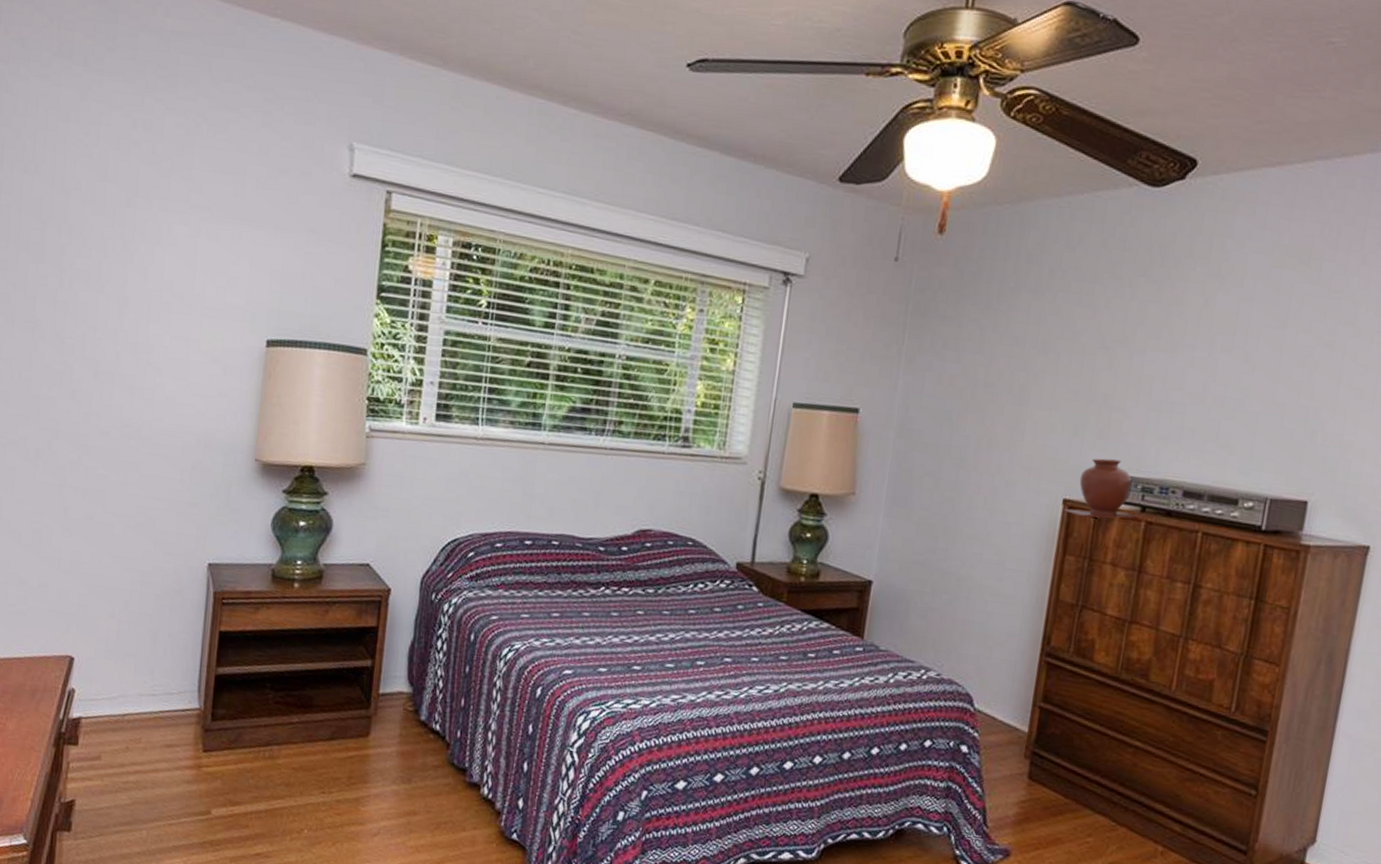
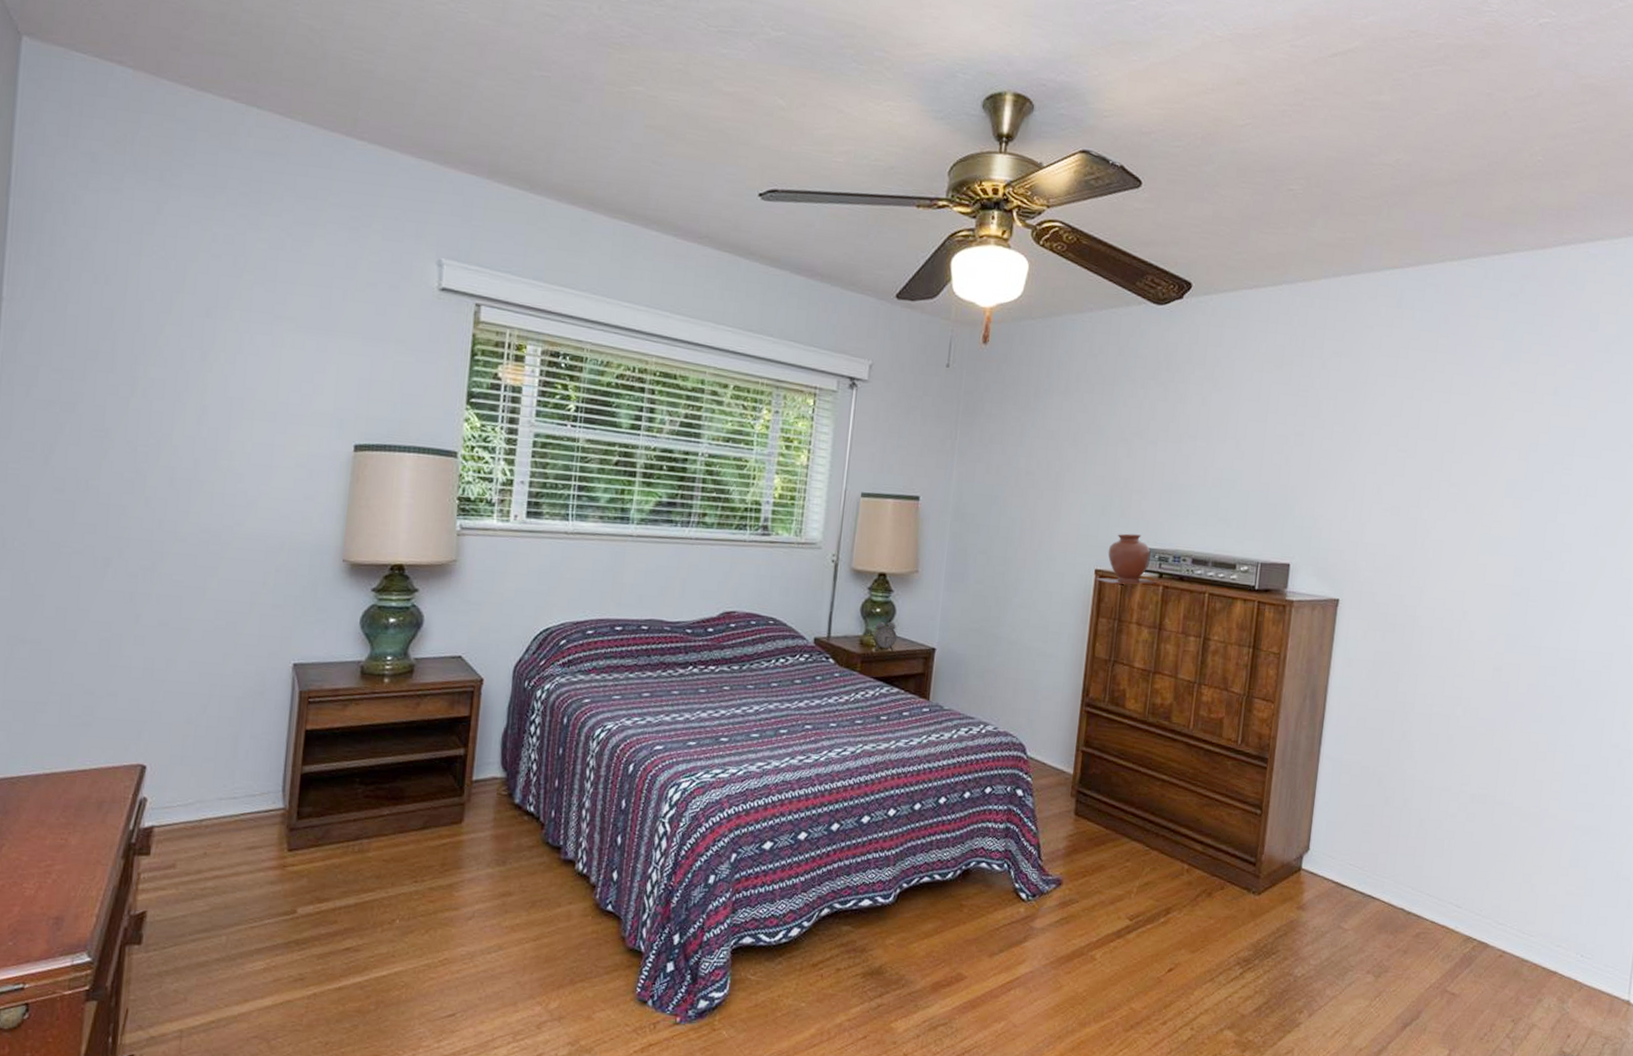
alarm clock: none [801,547,829,582] -> present [872,621,897,651]

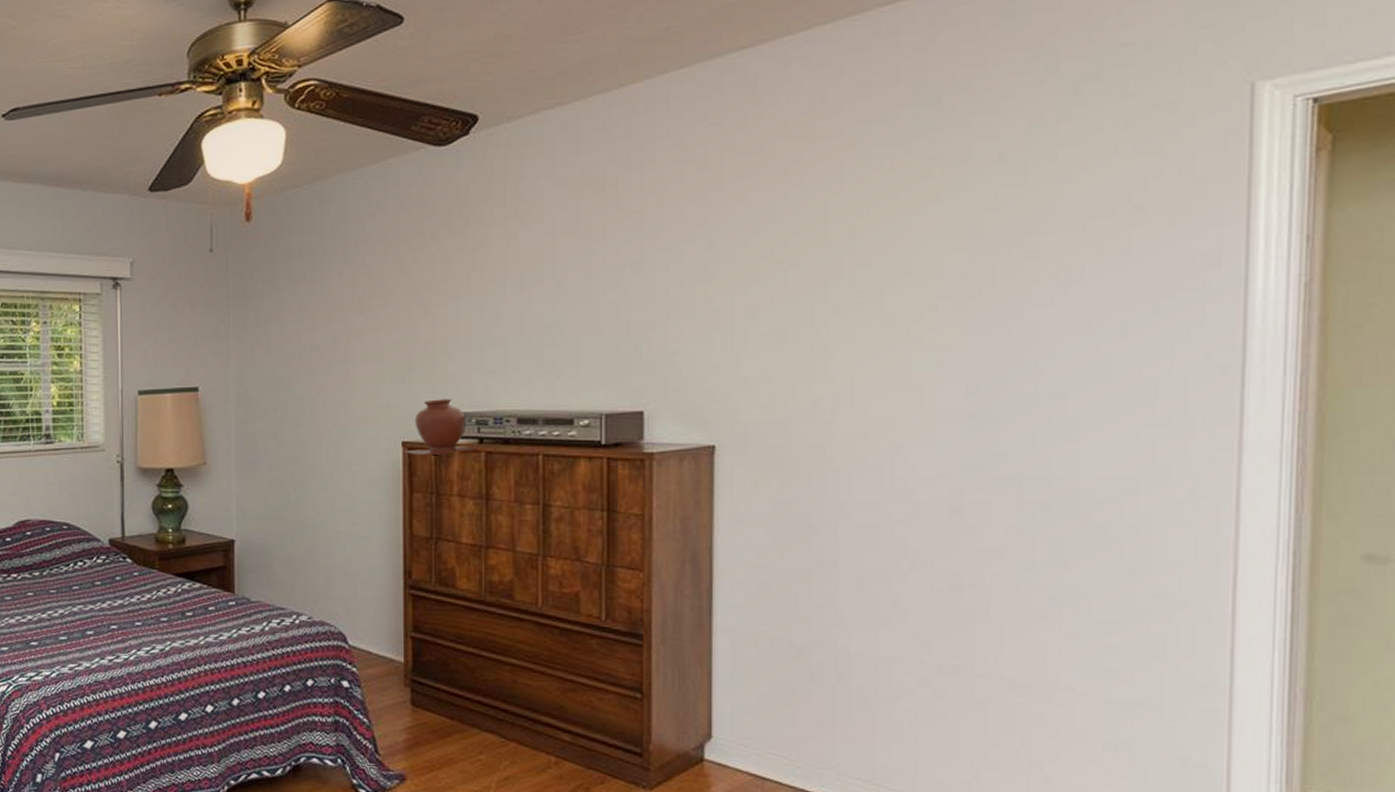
alarm clock: present [872,621,897,651] -> none [167,517,192,547]

